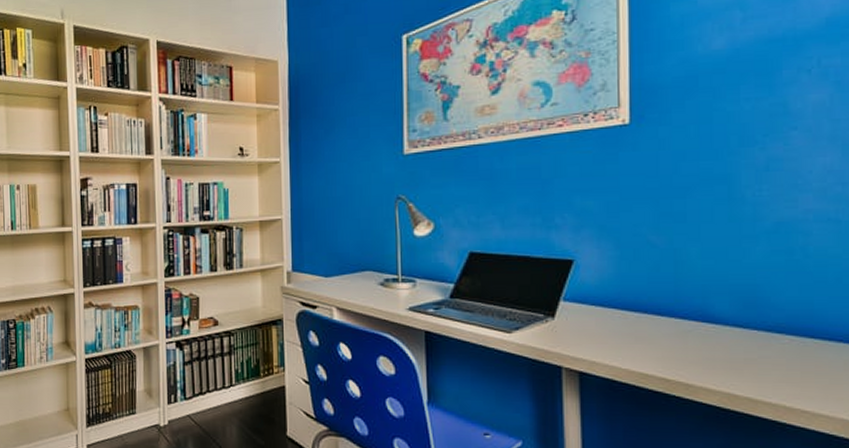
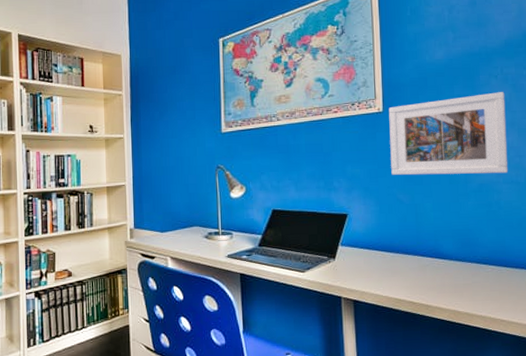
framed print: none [638,92,824,210] -> present [388,92,509,175]

